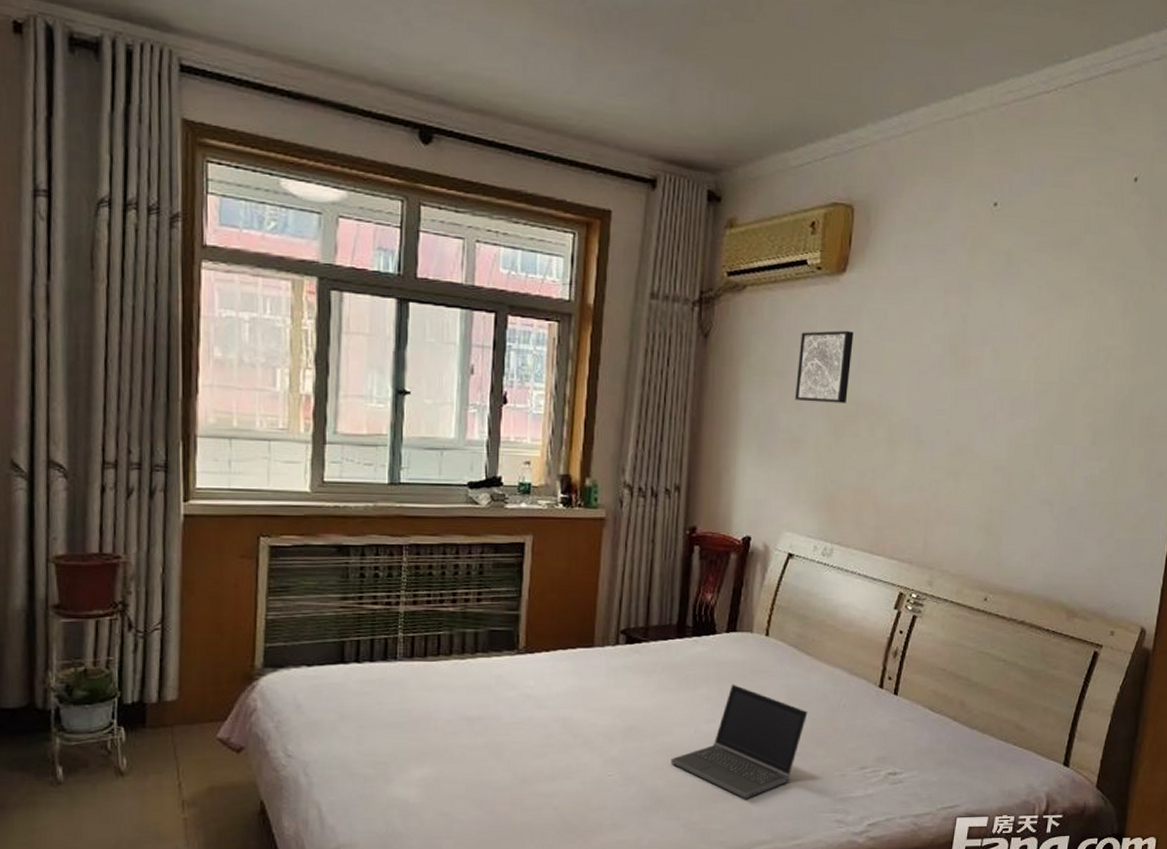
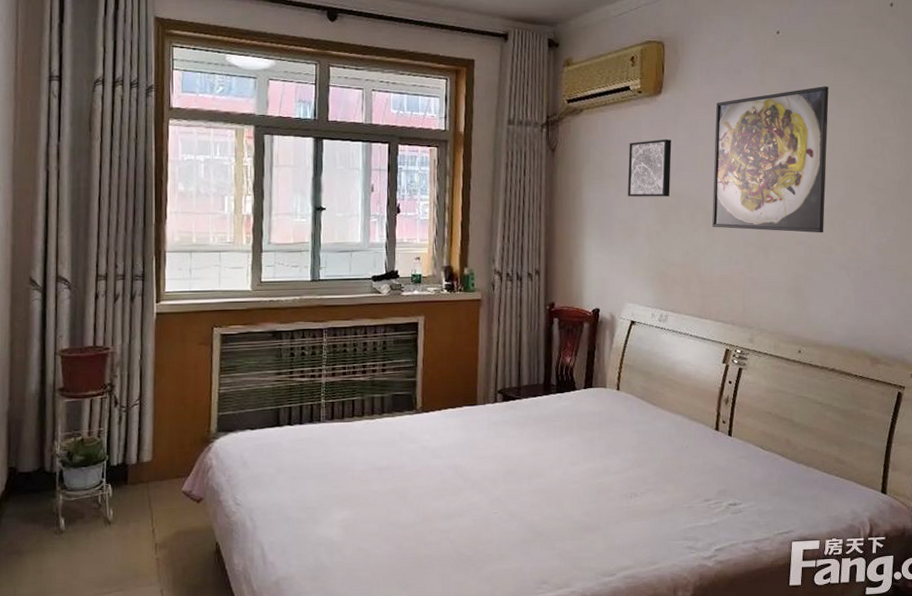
laptop computer: present [670,684,808,799] -> none [545,431,657,530]
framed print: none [895,277,1051,459] -> present [712,86,829,233]

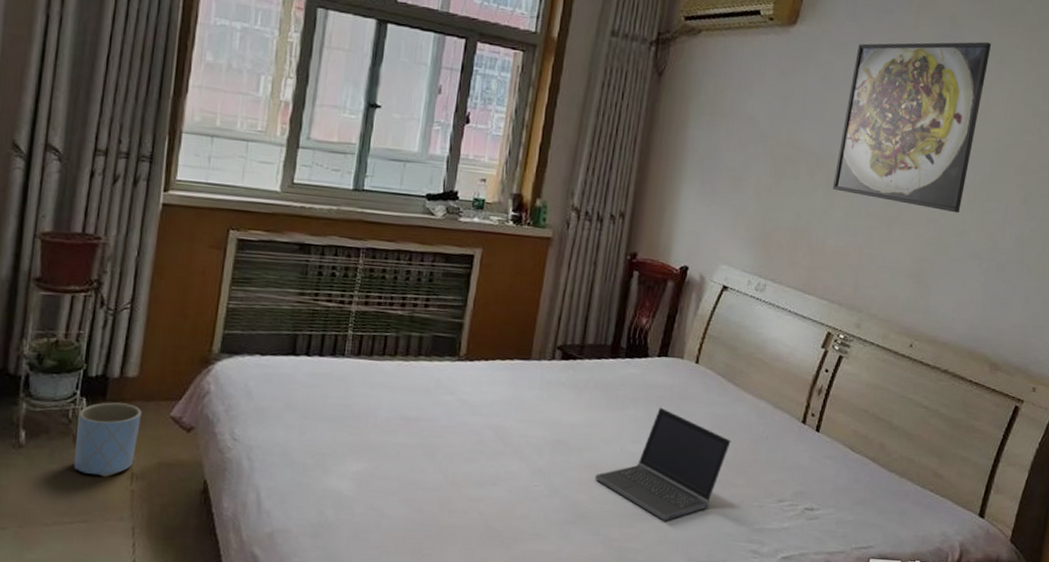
planter: none [106,485,158,550] -> present [74,402,142,477]
laptop computer: none [545,431,657,530] -> present [595,407,731,521]
wall art: present [627,139,672,197] -> none [740,77,800,147]

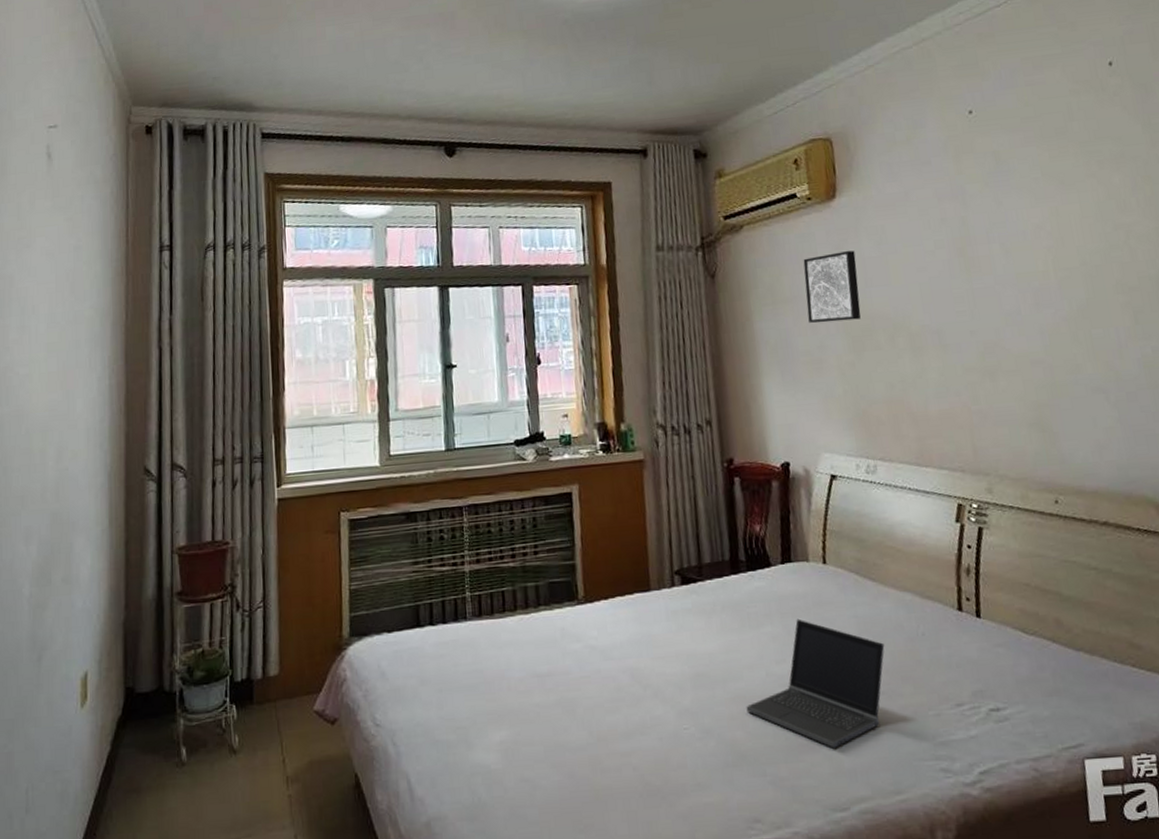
planter: present [74,402,142,477] -> none [231,704,288,785]
wall art: none [740,77,800,147] -> present [803,250,861,323]
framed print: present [833,41,992,214] -> none [904,168,1066,352]

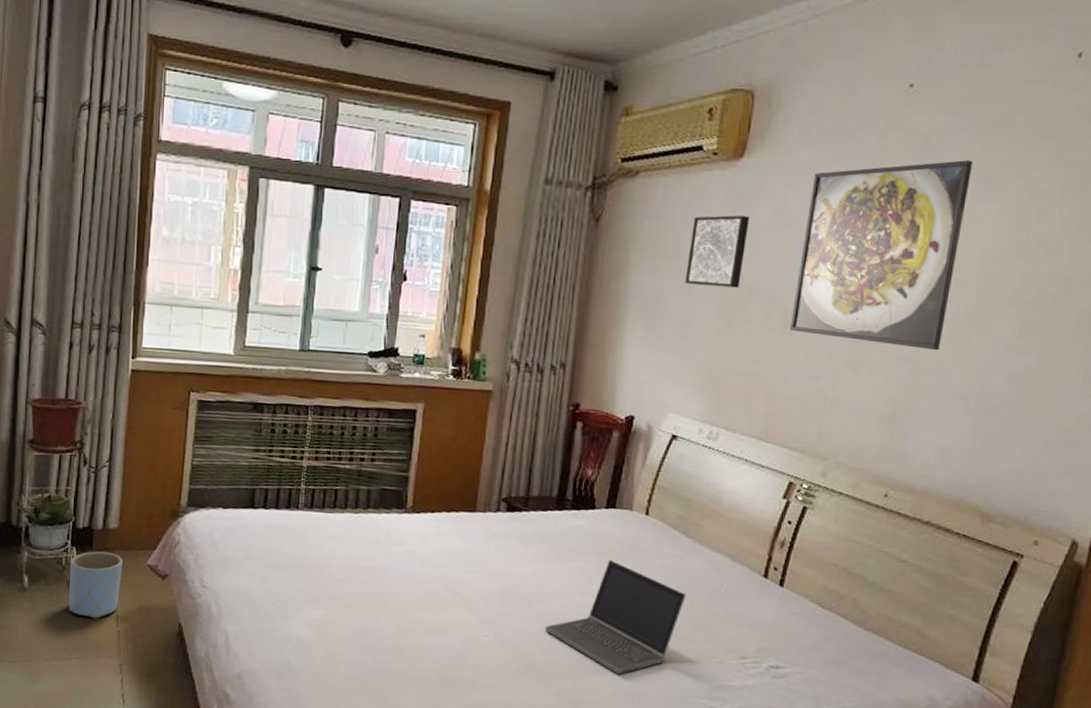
planter: none [231,704,288,785] -> present [69,551,123,619]
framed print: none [904,168,1066,352] -> present [790,160,974,351]

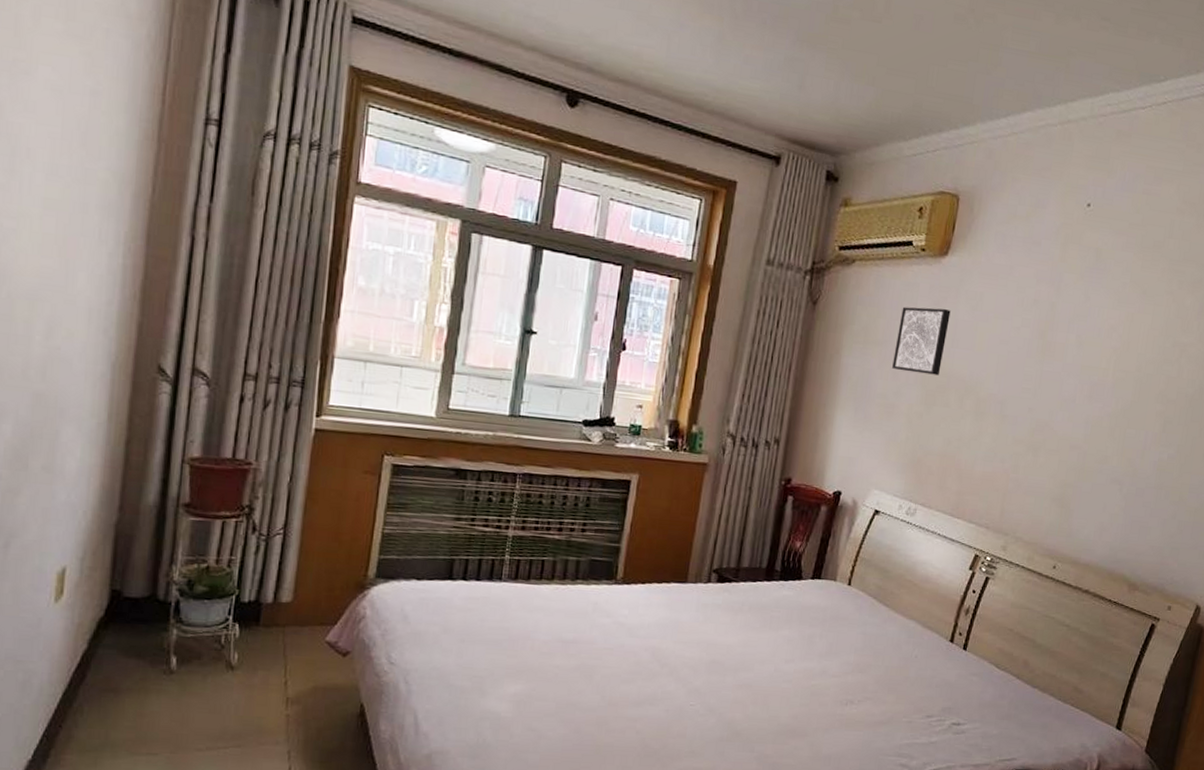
planter: present [69,551,123,619] -> none [227,627,296,702]
laptop computer: present [545,559,687,675] -> none [749,628,882,737]
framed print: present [790,160,974,351] -> none [981,274,1135,440]

